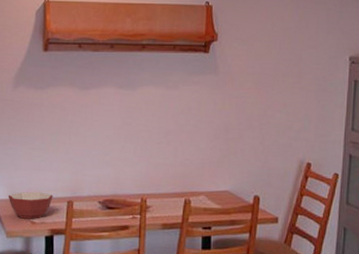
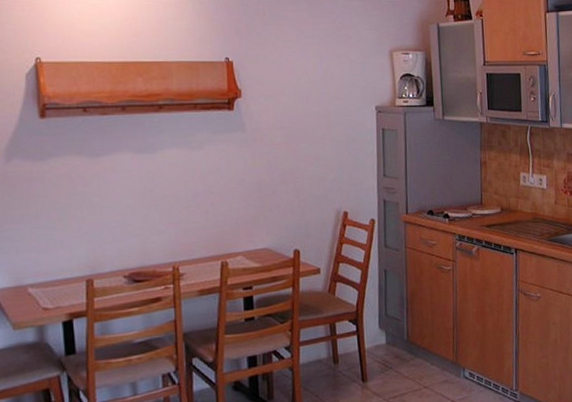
bowl: present [8,191,53,219] -> none [10,274,68,307]

